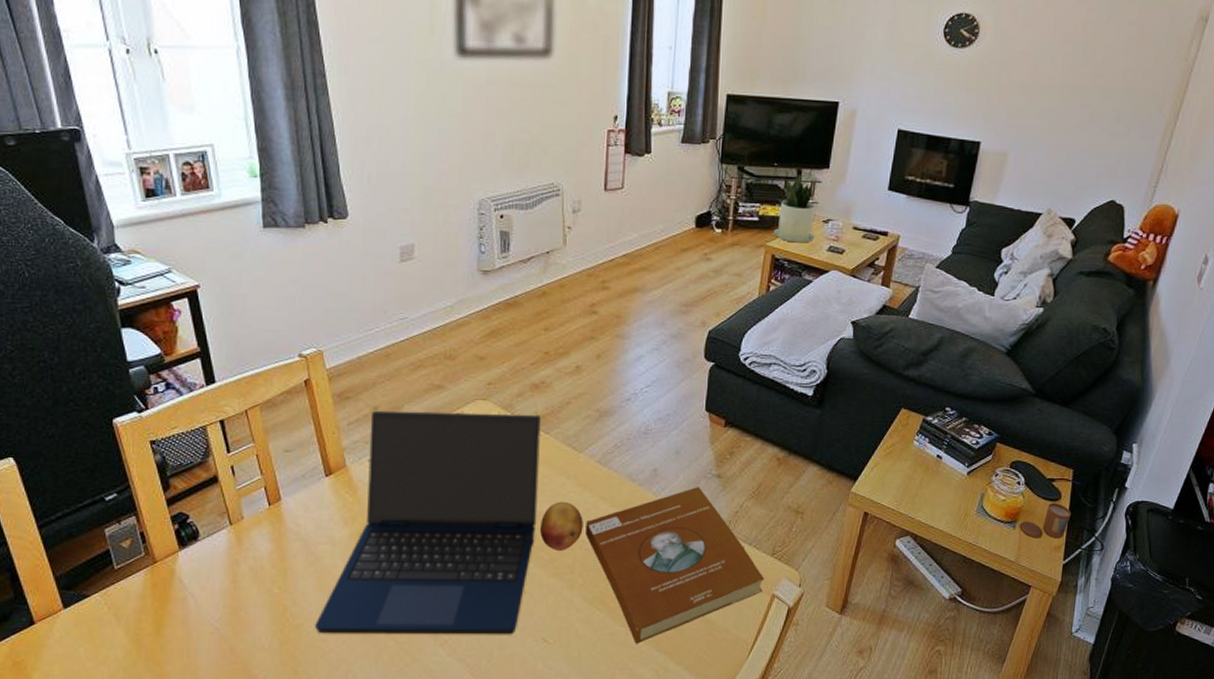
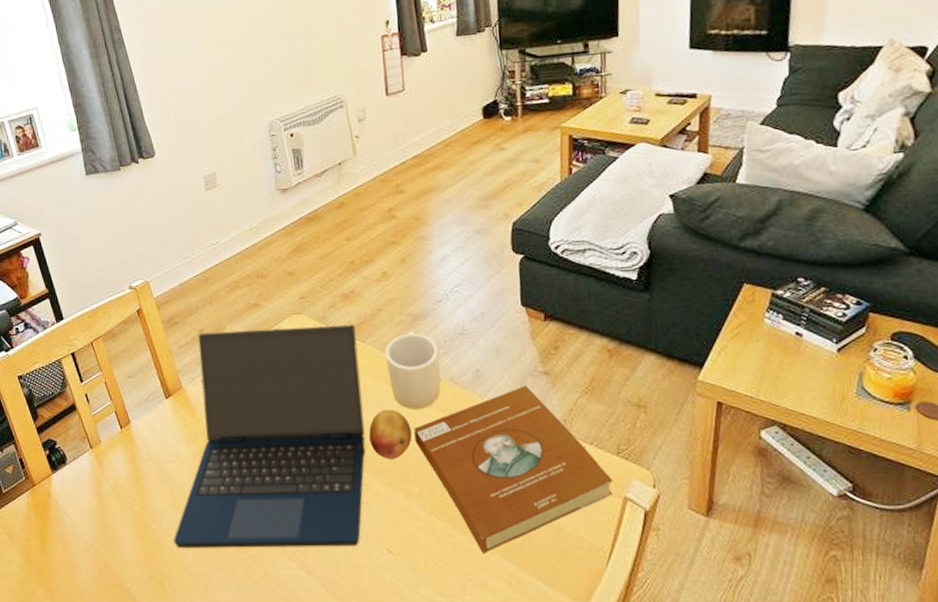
mug: none [567,426,622,503] -> present [385,330,441,409]
planter: present [774,176,818,243] -> none [568,50,614,120]

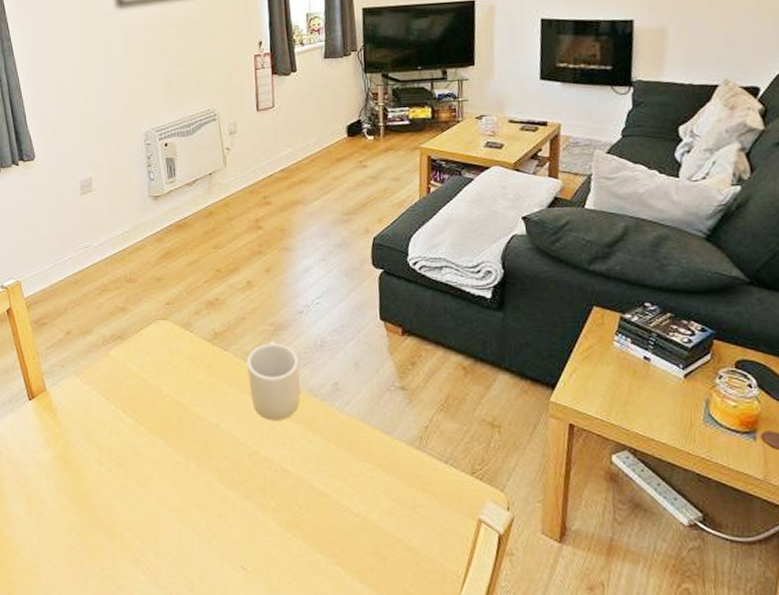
laptop: present [174,324,366,549] -> none [27,331,224,562]
fruit: present [368,409,412,459] -> none [227,419,270,471]
book: present [414,385,613,553] -> none [272,399,468,574]

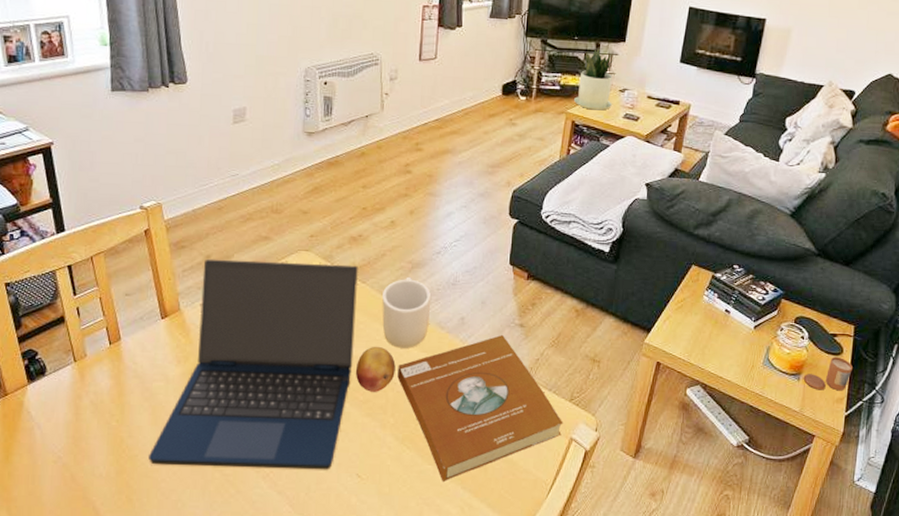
laptop: none [27,331,224,562] -> present [149,258,358,470]
fruit: none [227,419,270,471] -> present [355,346,396,392]
book: none [272,399,468,574] -> present [397,334,563,481]
planter: none [427,76,470,142] -> present [574,49,615,111]

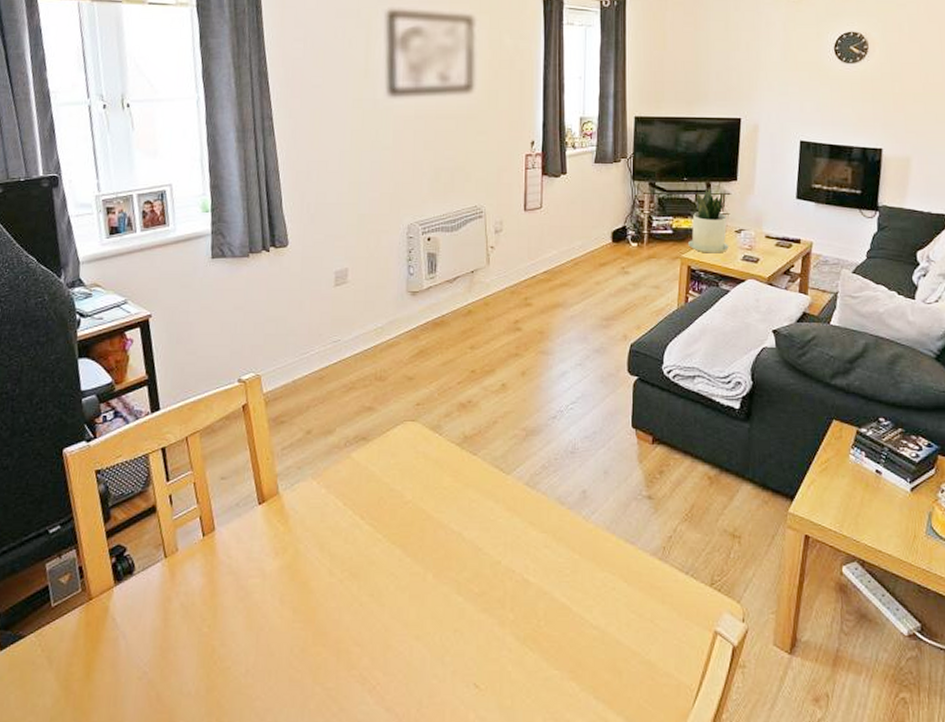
laptop: present [149,258,358,470] -> none [242,434,468,680]
fruit: present [355,346,396,392] -> none [468,527,513,582]
mug: present [382,276,432,348] -> none [495,445,549,529]
book: present [397,334,563,481] -> none [516,508,705,690]

